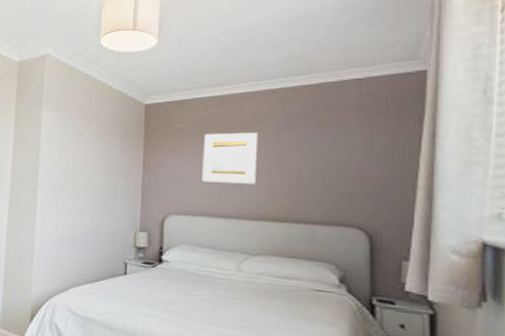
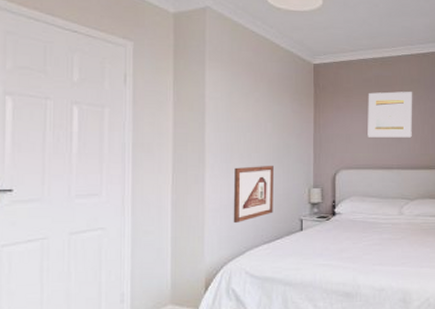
picture frame: none [59,204,100,260] -> present [233,165,274,224]

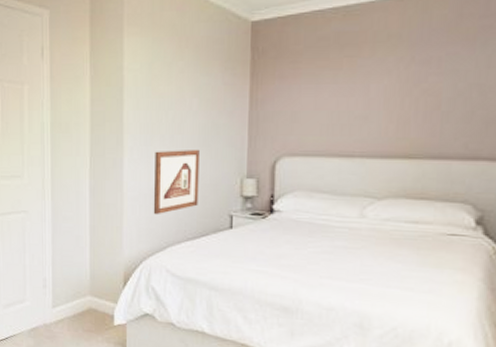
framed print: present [368,91,413,138] -> none [320,52,390,116]

